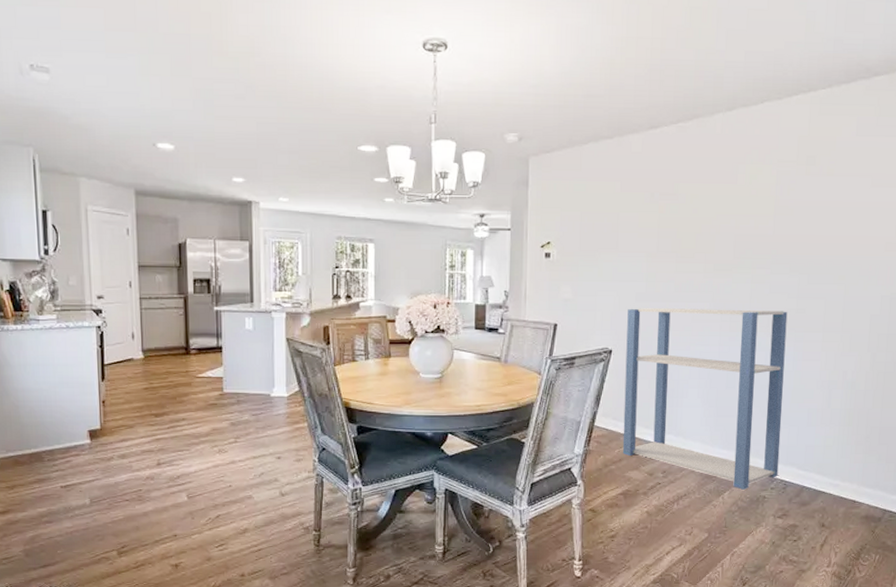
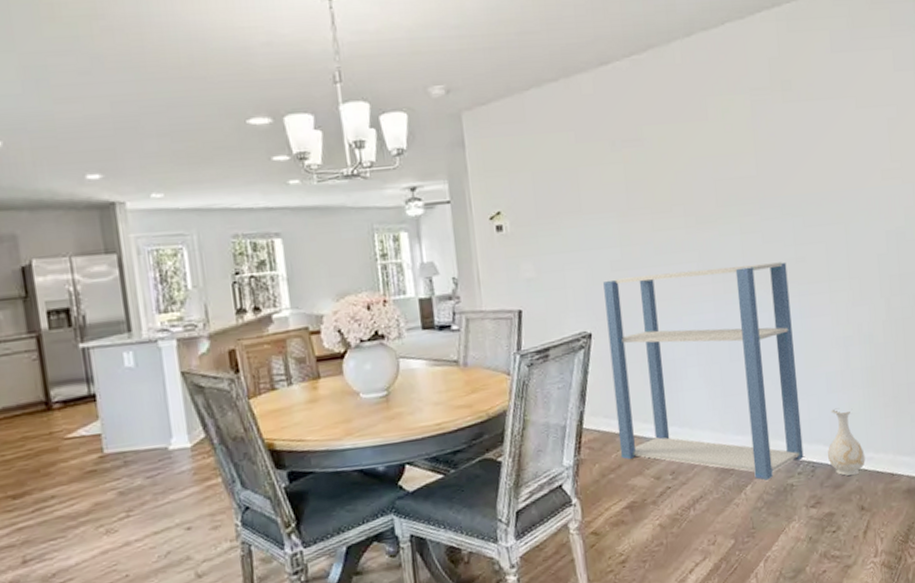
vase: none [799,439,832,497] -> present [828,408,866,476]

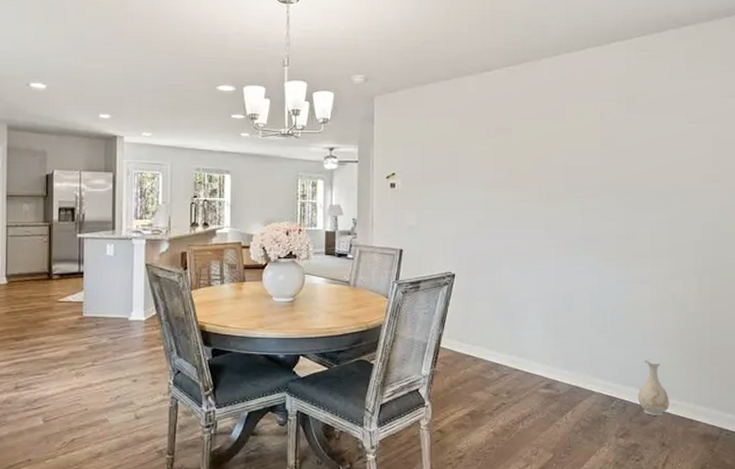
shelving unit: present [603,262,804,481] -> none [467,234,618,409]

